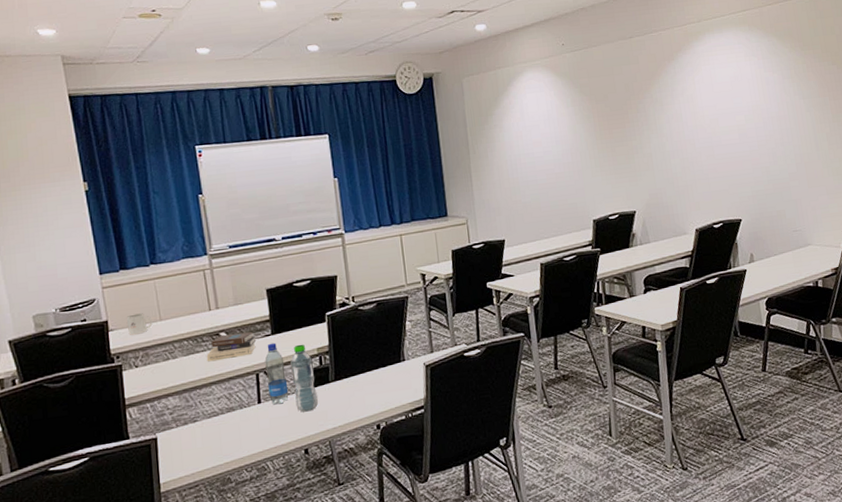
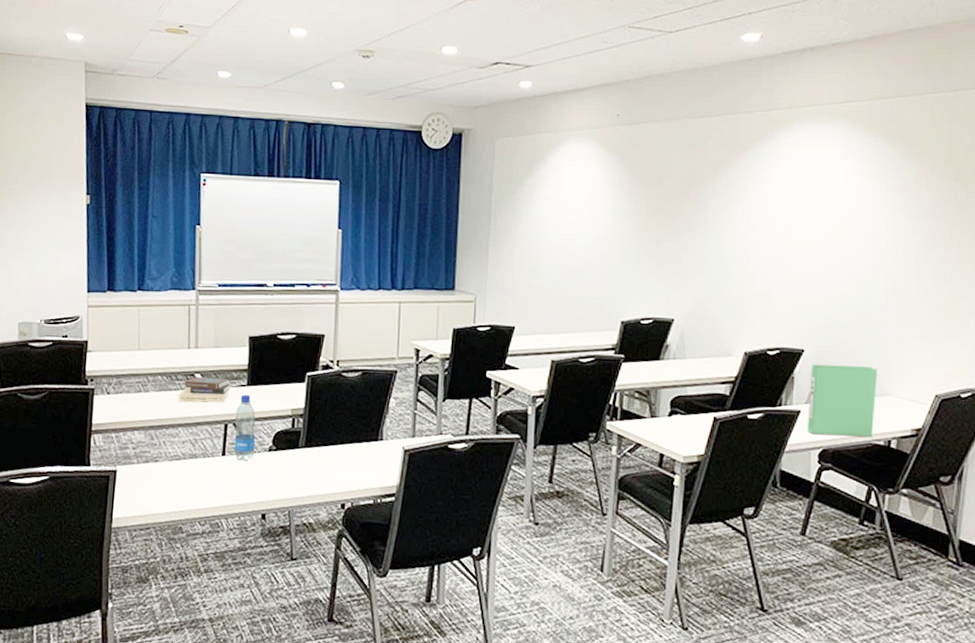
mug: present [126,313,153,336] -> none [105,338,131,361]
water bottle: present [290,344,319,412] -> none [260,401,285,475]
binder: none [749,224,804,288] -> present [807,364,877,437]

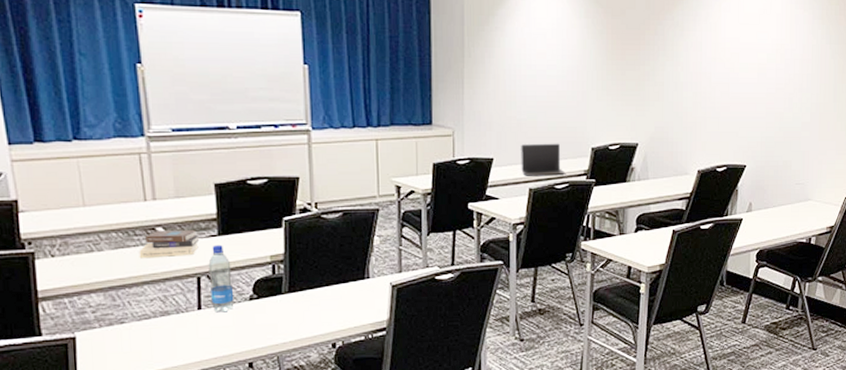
laptop computer: none [543,314,591,348] -> present [521,143,565,176]
binder: present [807,364,877,437] -> none [748,177,802,238]

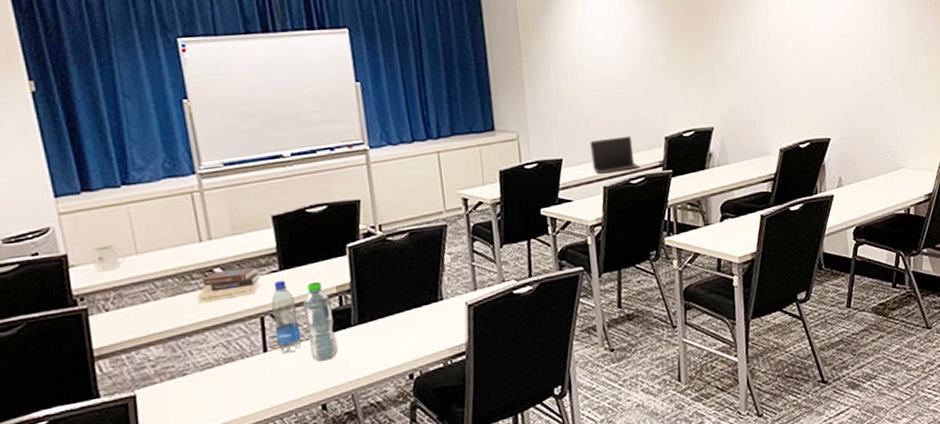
mug: none [41,195,74,221] -> present [91,245,127,274]
water bottle: none [238,249,269,323] -> present [303,281,339,362]

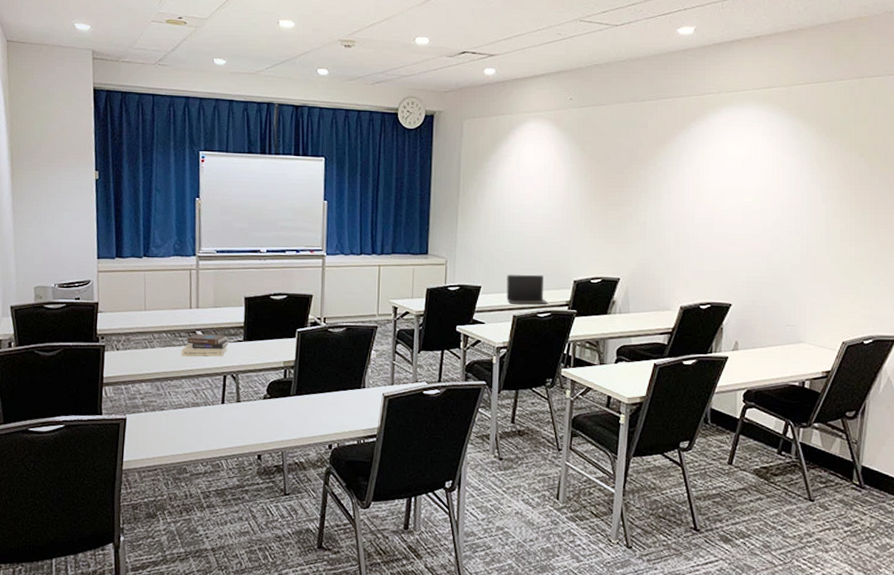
mug: present [91,245,127,274] -> none [114,300,138,321]
bottle: present [271,280,302,354] -> none [232,349,252,408]
water bottle: present [303,281,339,362] -> none [256,354,278,420]

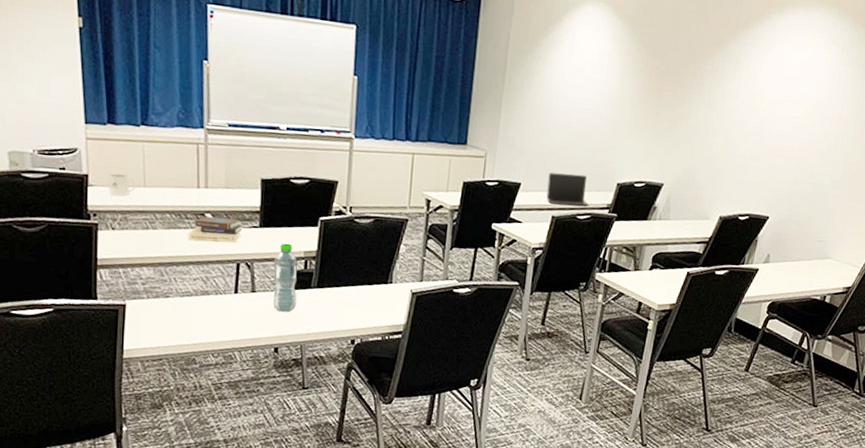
mug: none [114,300,138,321] -> present [108,173,136,197]
water bottle: none [256,354,278,420] -> present [273,243,298,312]

